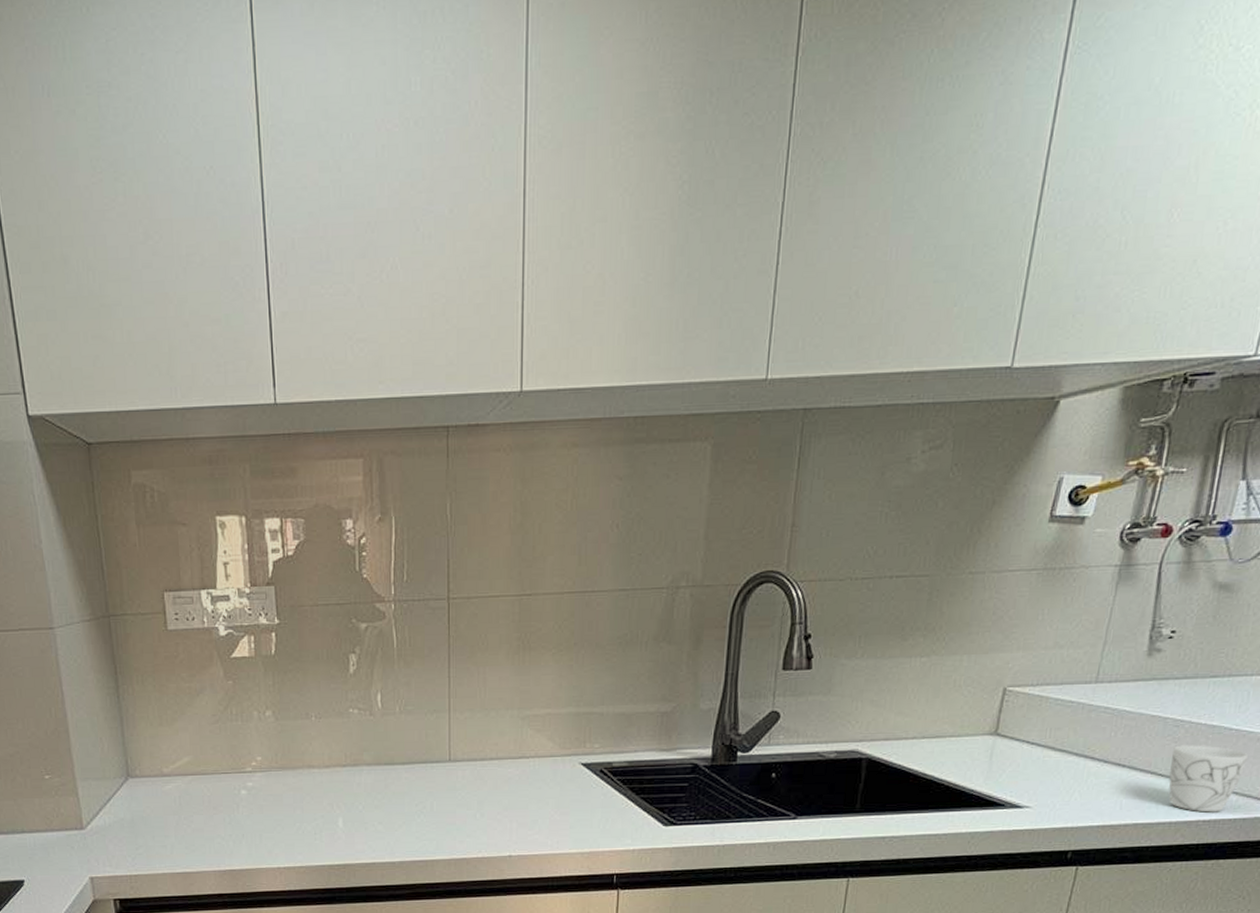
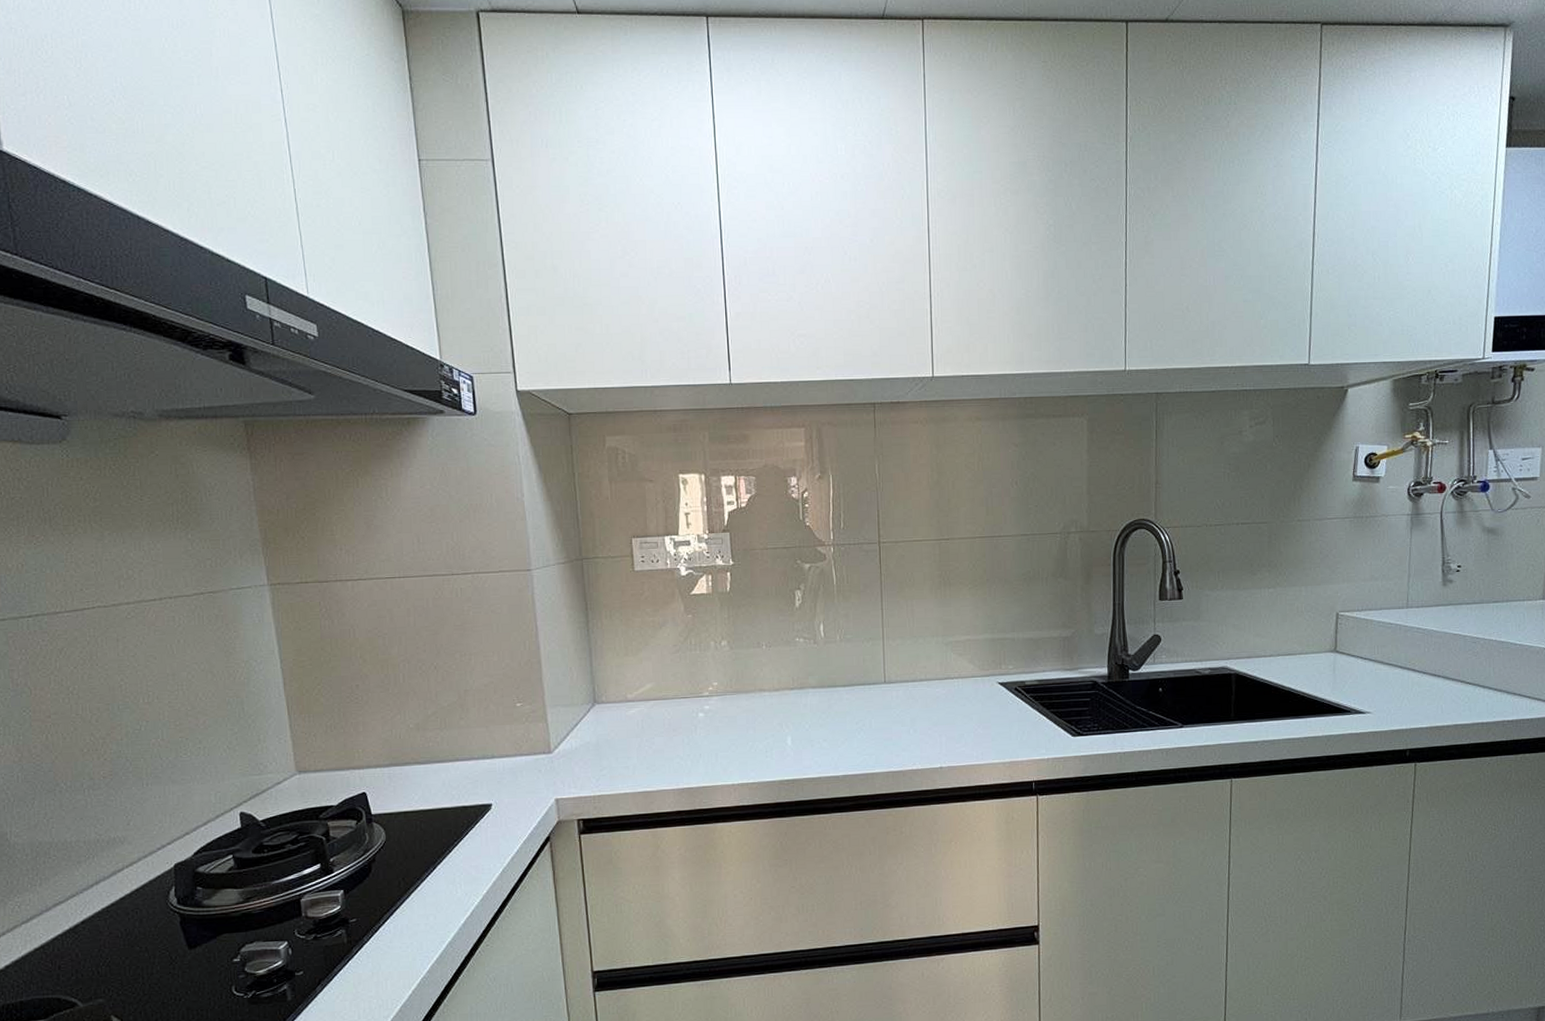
mug: present [1168,745,1248,813] -> none [1474,657,1532,714]

